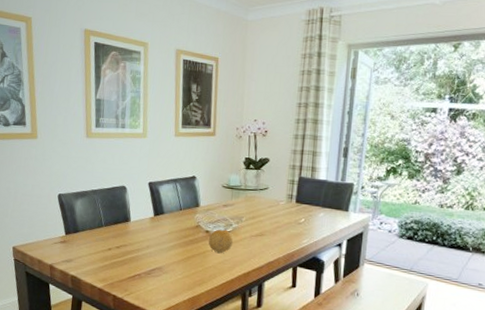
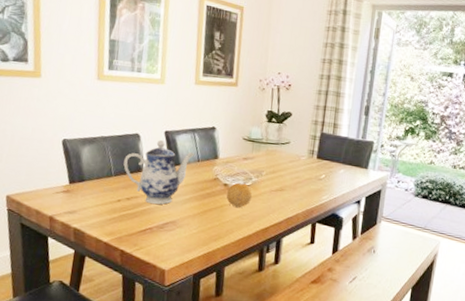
teapot: none [112,191,177,252] -> present [123,140,194,205]

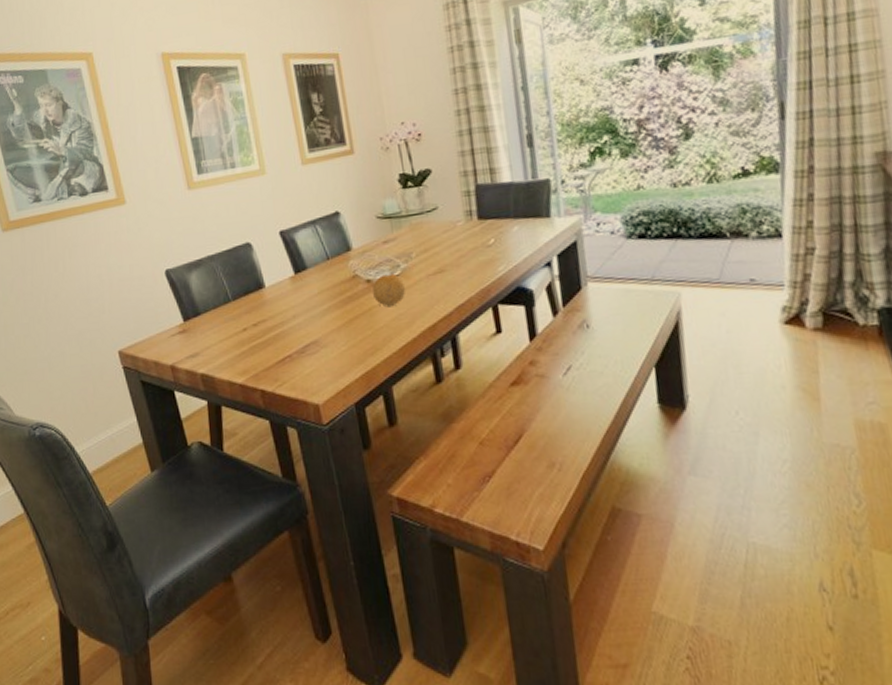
teapot: present [123,140,194,205] -> none [239,244,321,326]

